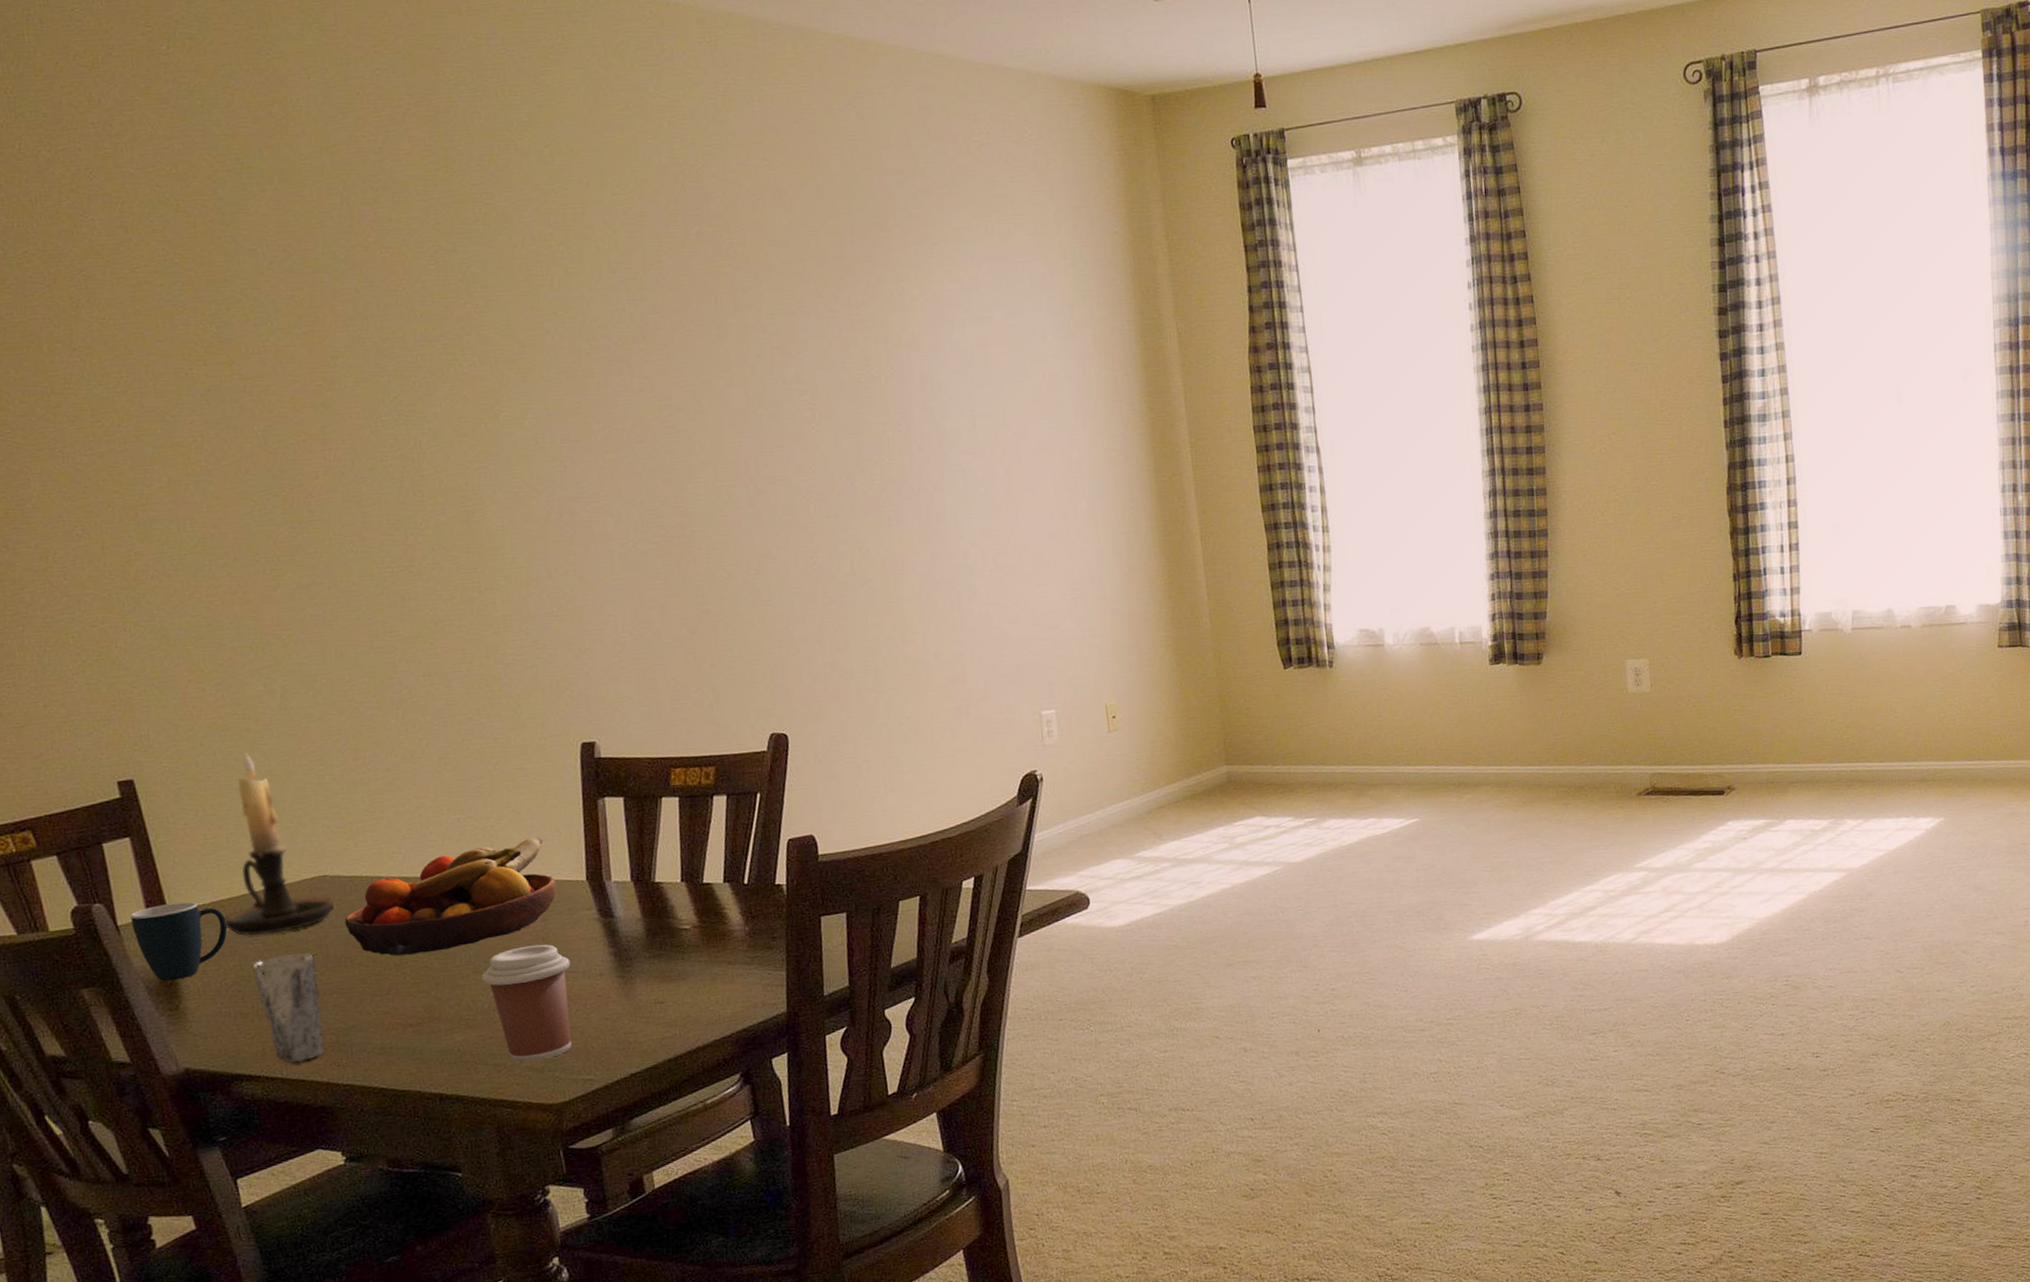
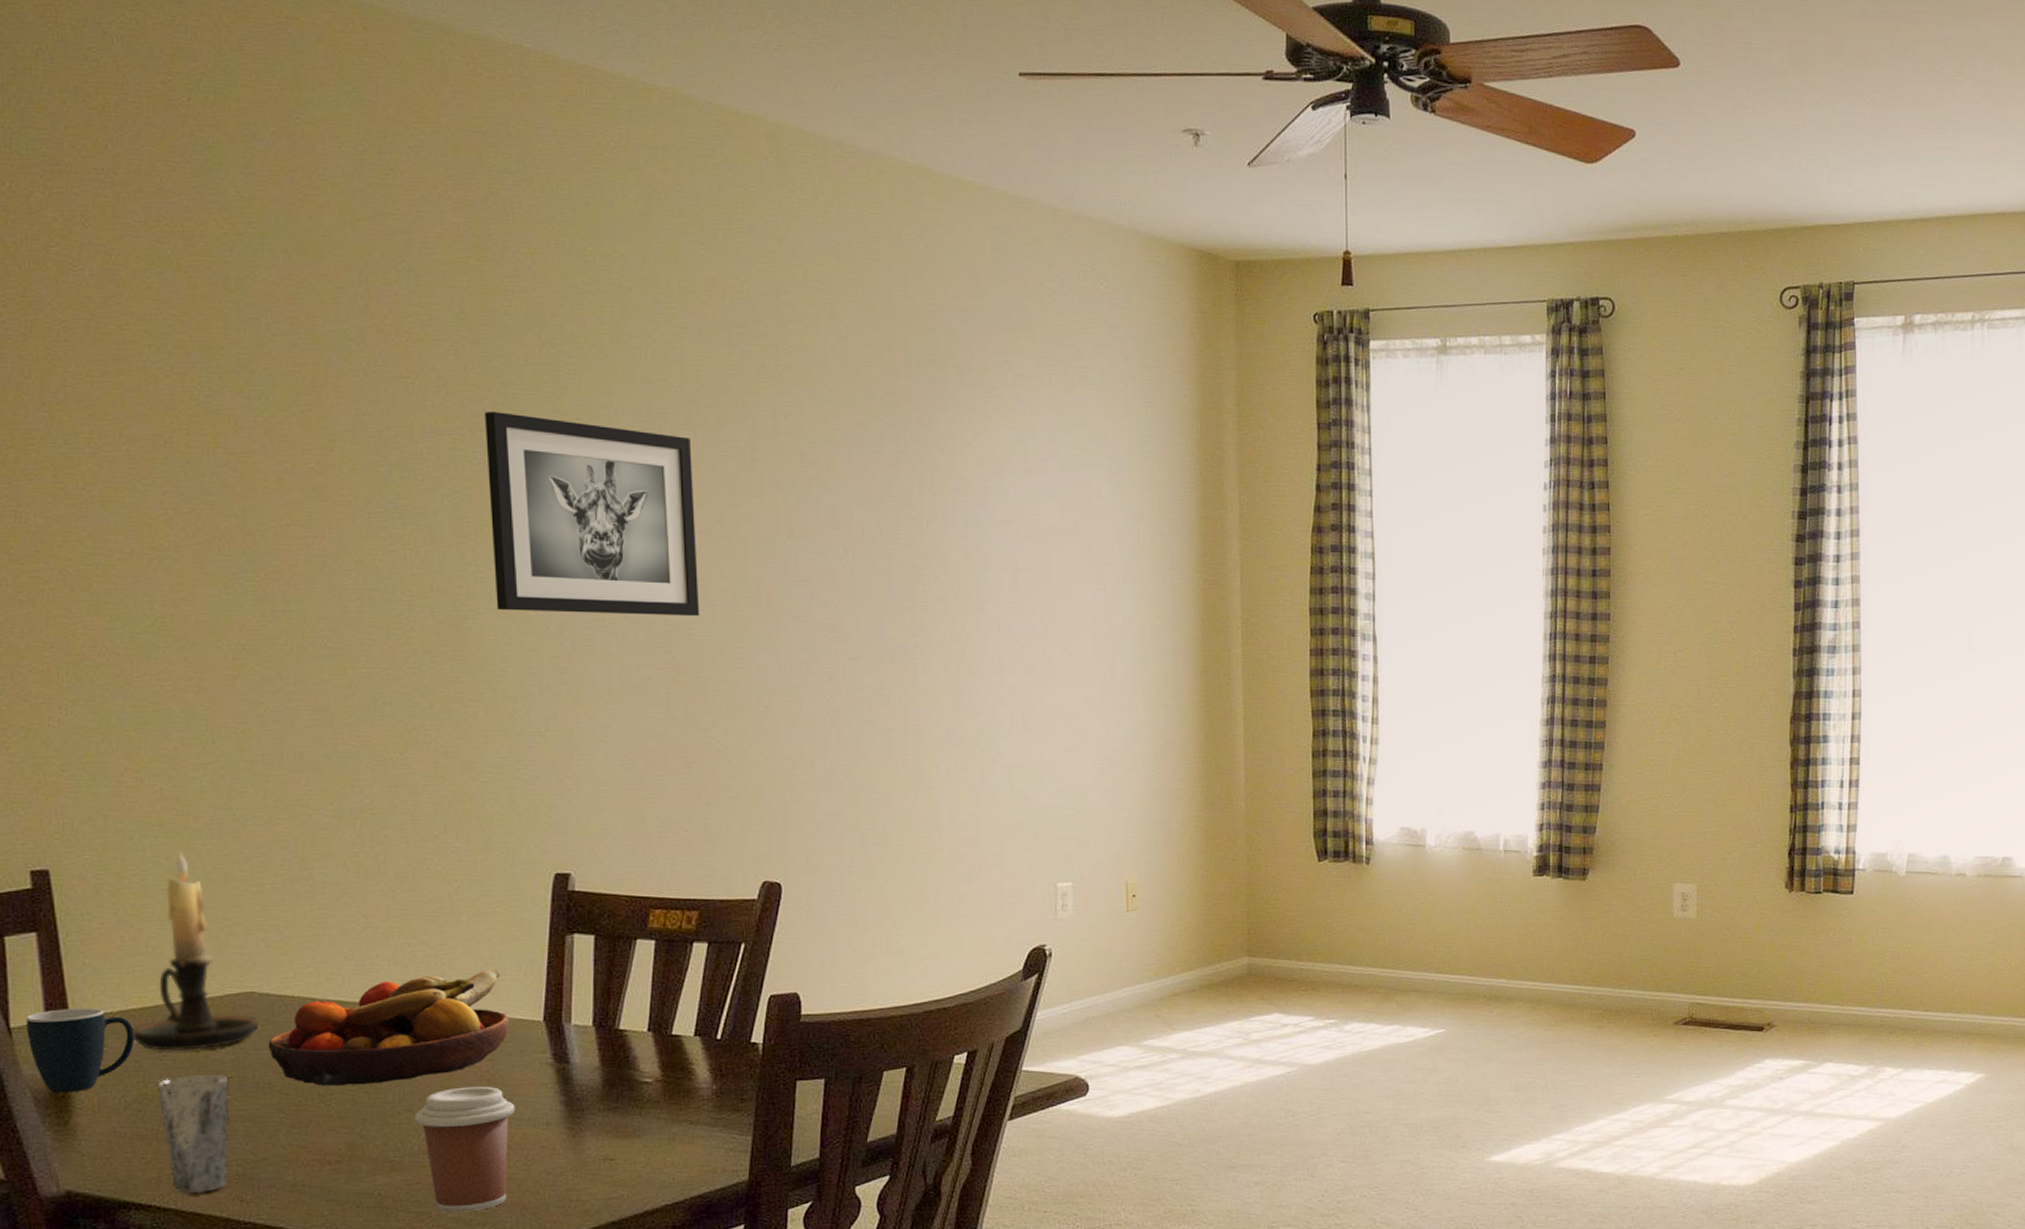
wall art: none [469,314,685,502] -> present [485,411,699,617]

